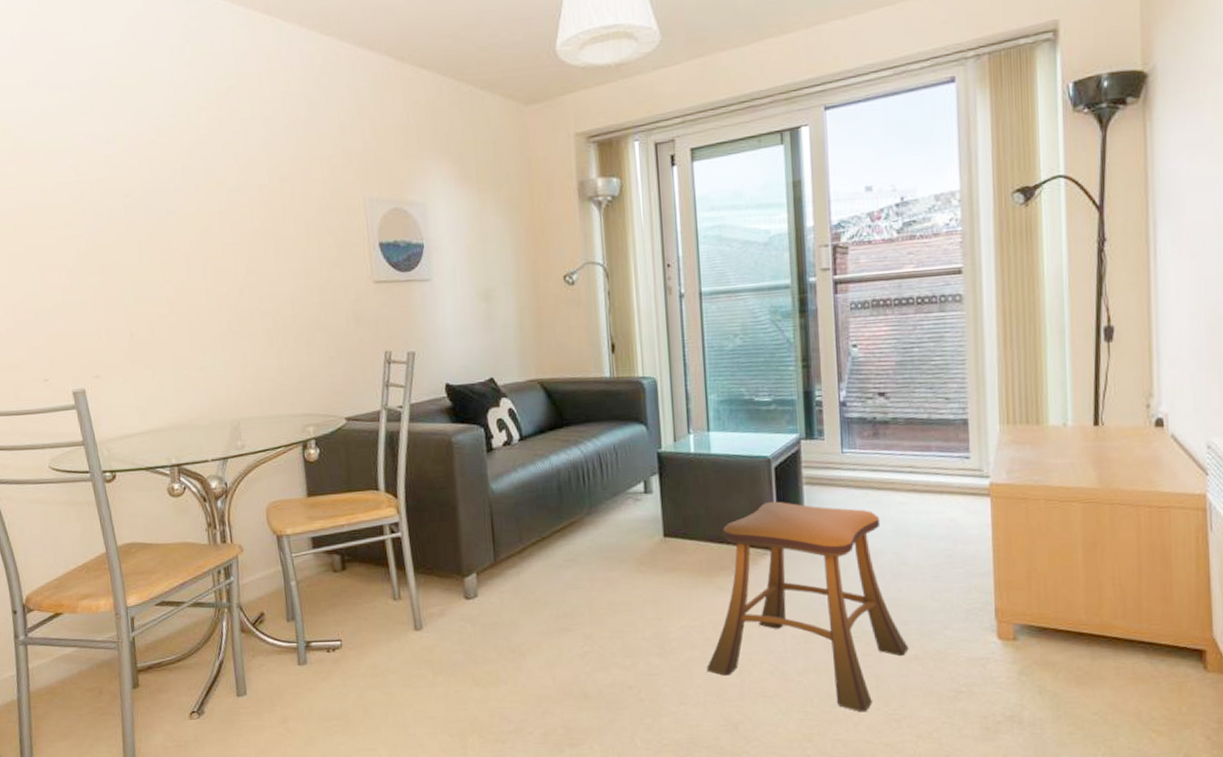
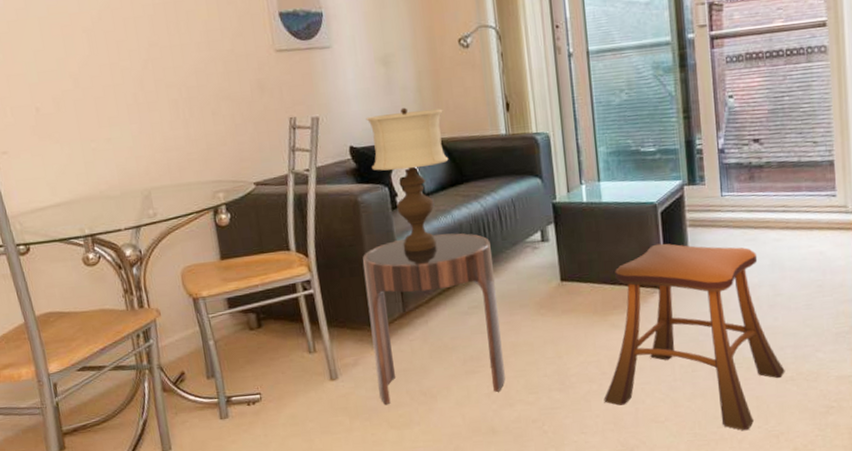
side table: none [454,479,600,659] -> present [363,233,506,404]
table lamp: none [463,345,549,498] -> present [366,107,449,252]

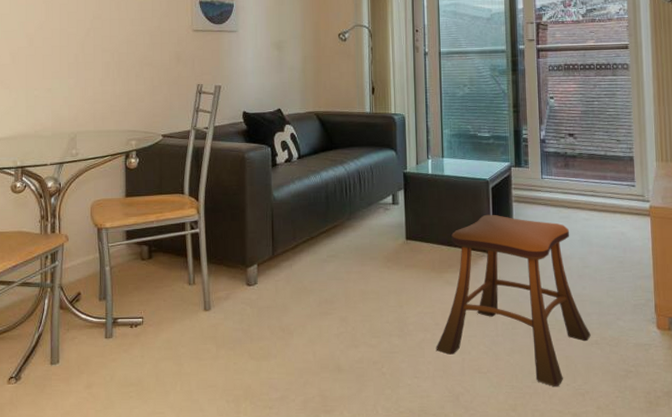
side table: present [363,233,506,404] -> none [243,190,353,336]
table lamp: present [366,107,449,252] -> none [258,84,322,204]

